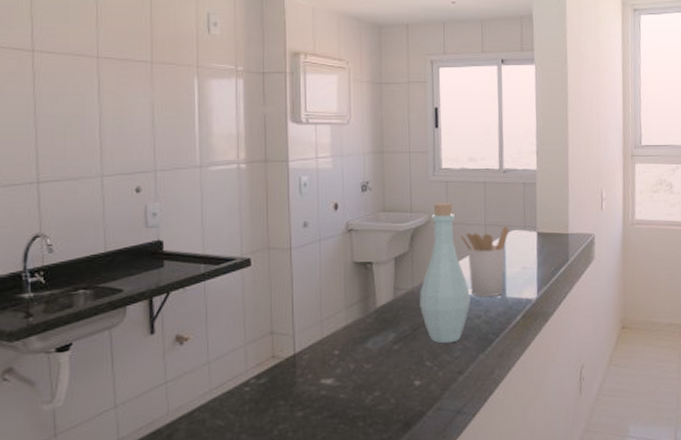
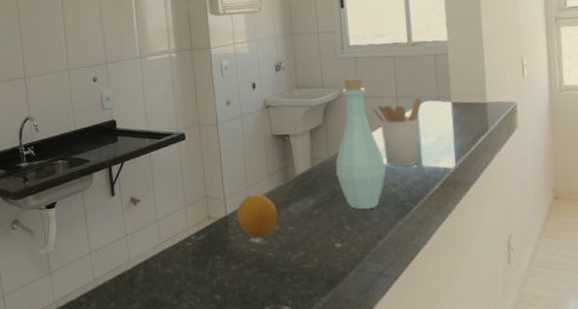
fruit: none [307,328,354,377] -> present [236,194,278,237]

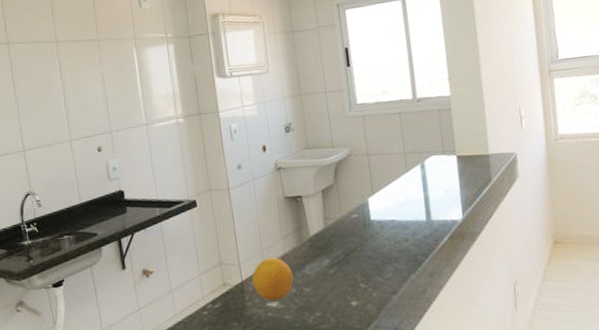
bottle: present [335,77,386,210] -> none [348,135,397,267]
utensil holder: present [372,97,422,166] -> none [381,152,429,221]

